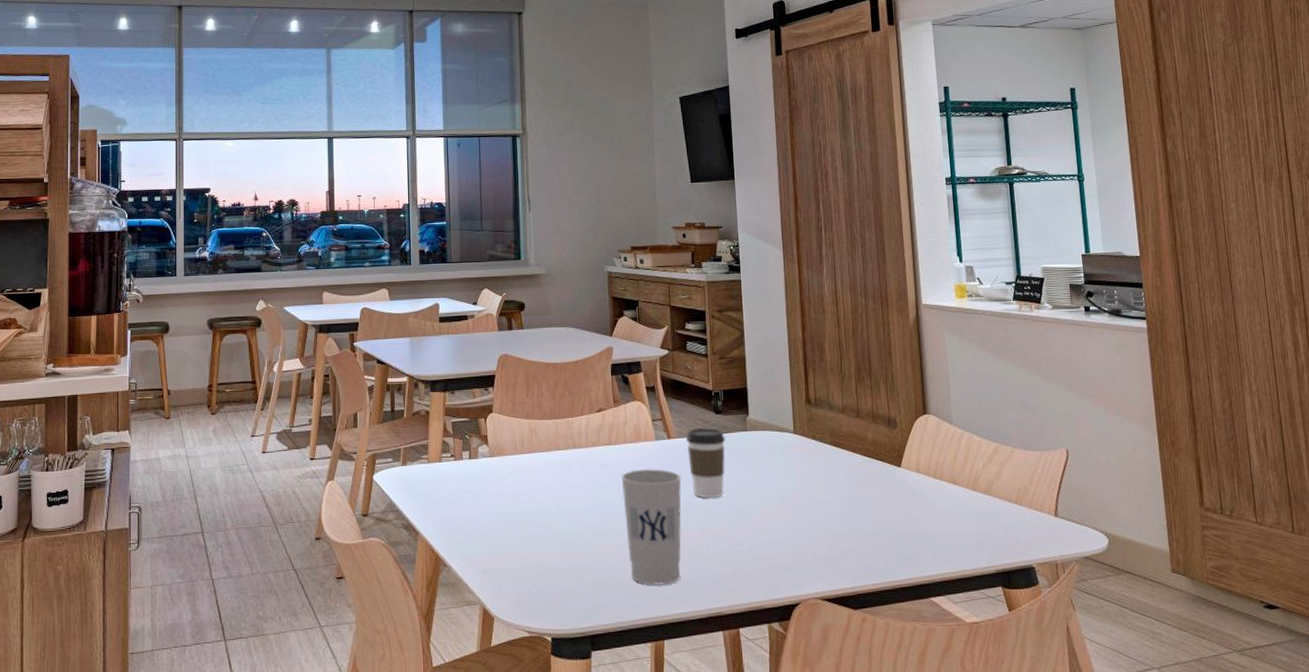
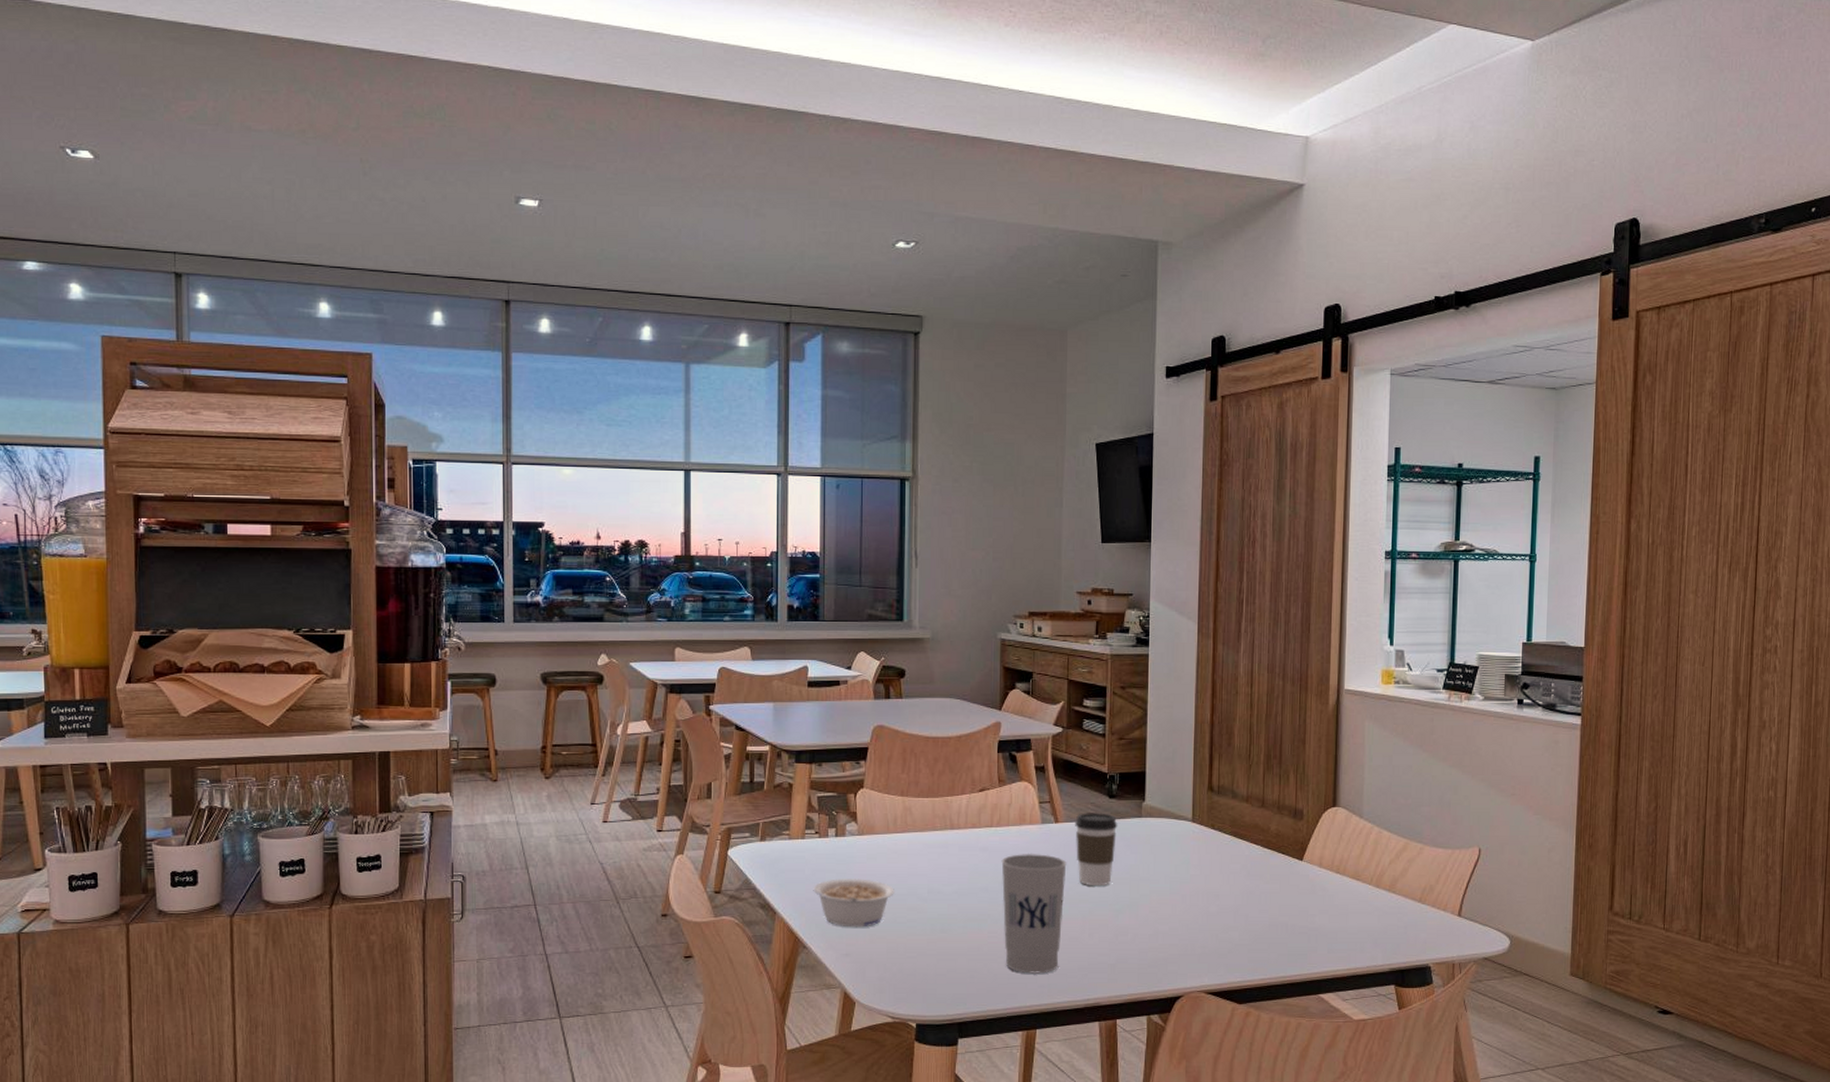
legume: none [451,498,526,545] -> present [813,879,896,928]

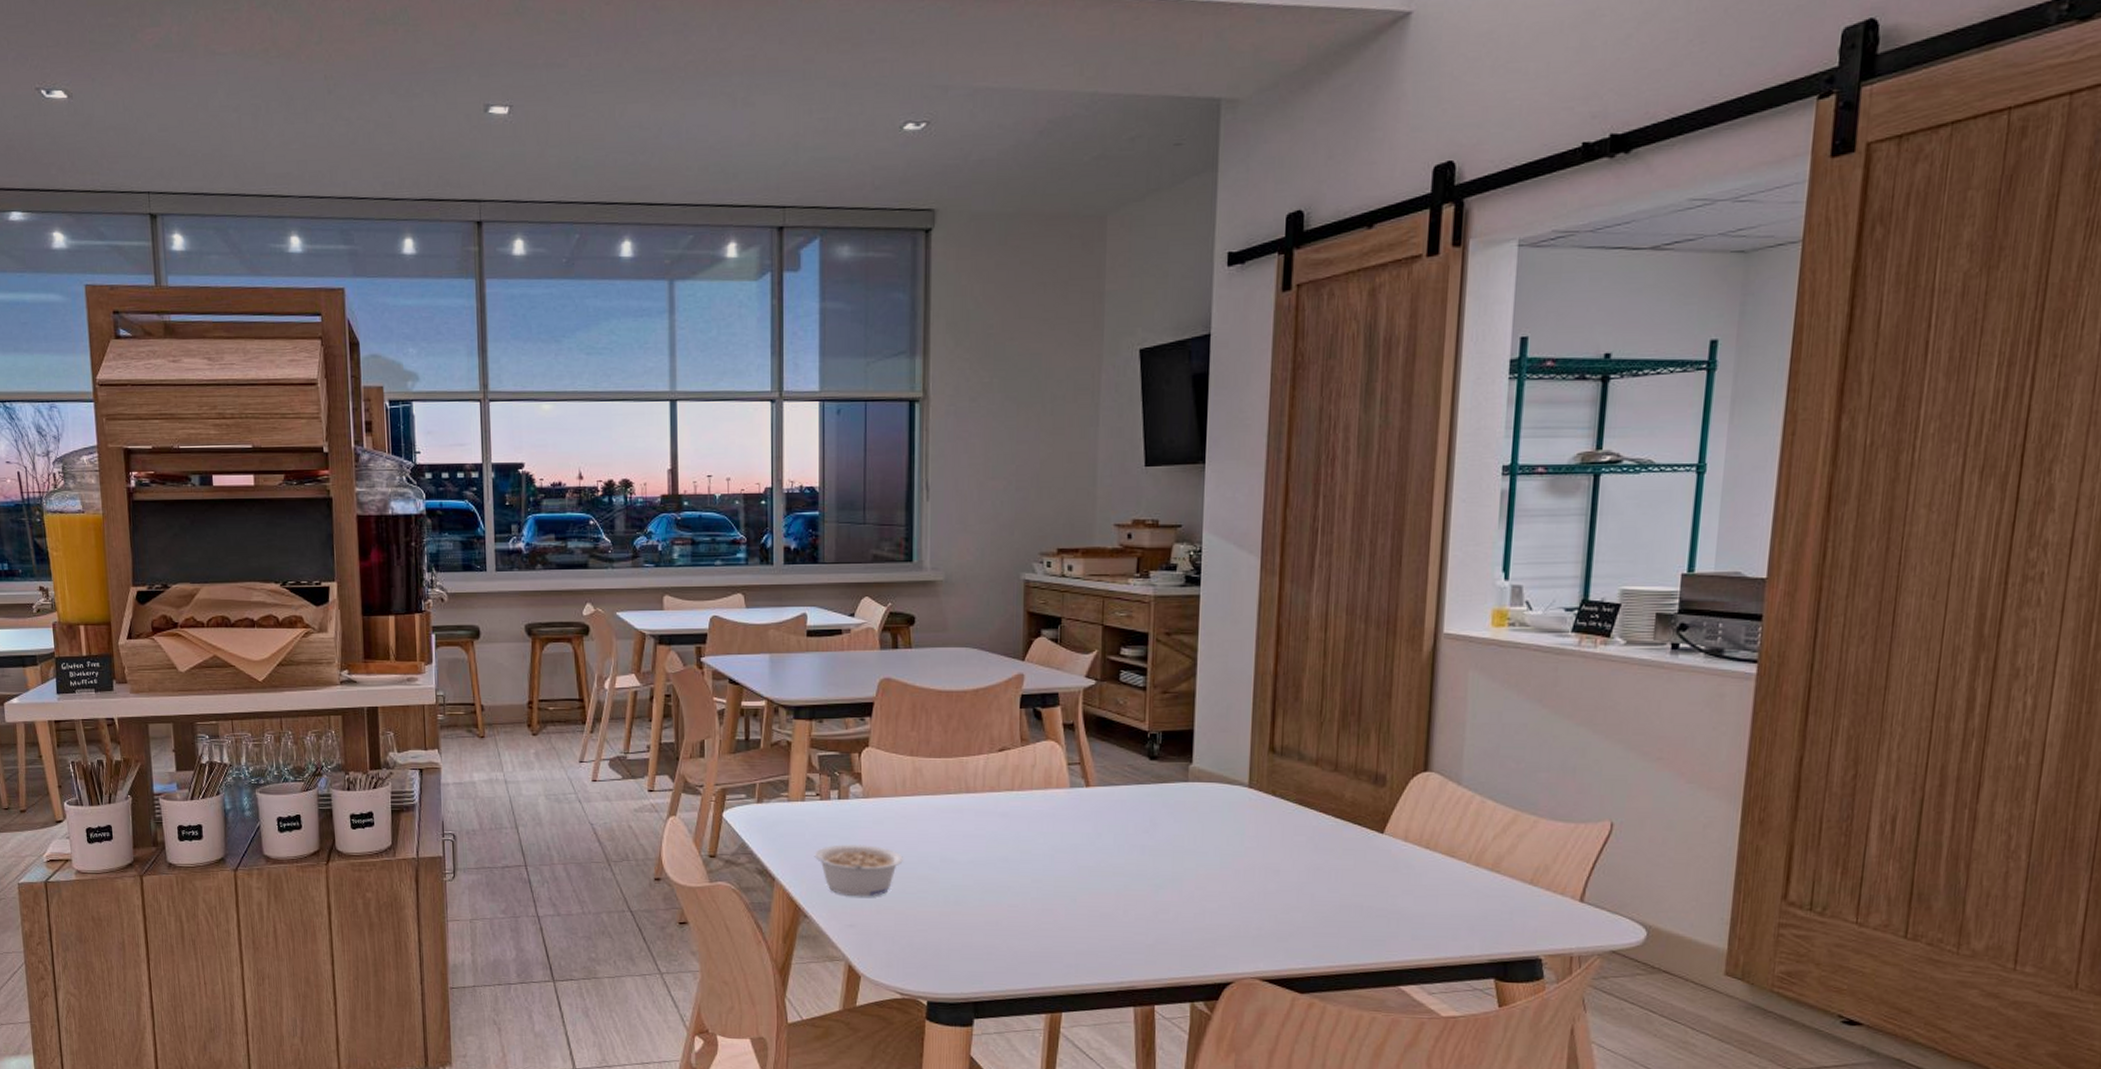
cup: present [1001,853,1067,974] -> none [1023,819,1099,952]
coffee cup: present [1075,811,1118,887] -> none [1109,774,1160,858]

